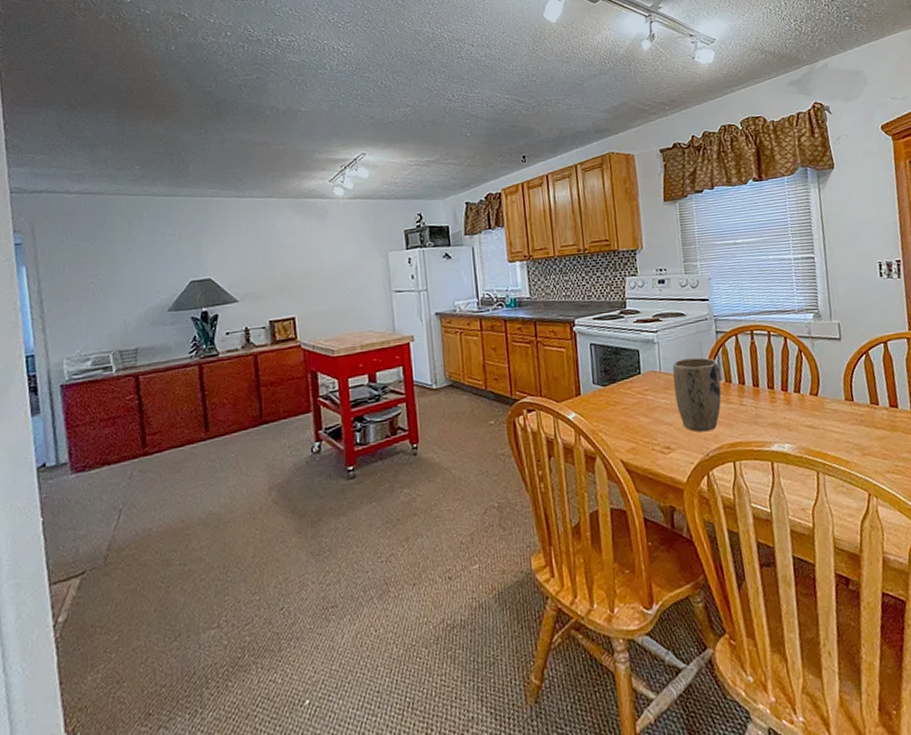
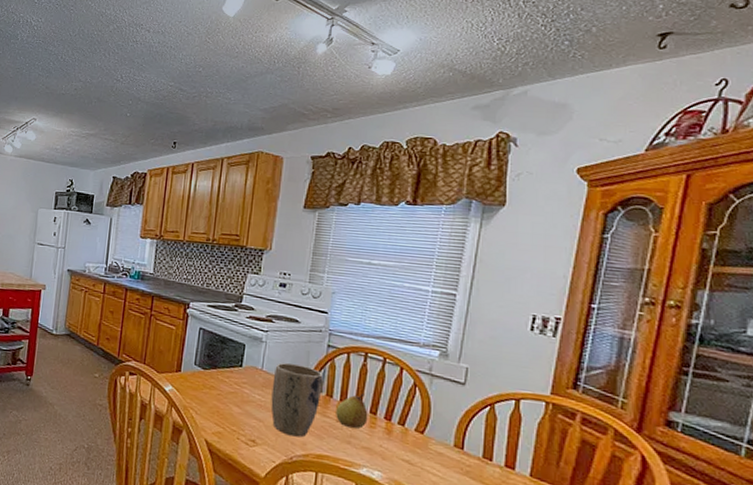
fruit: none [737,371,768,408] -> present [336,393,368,429]

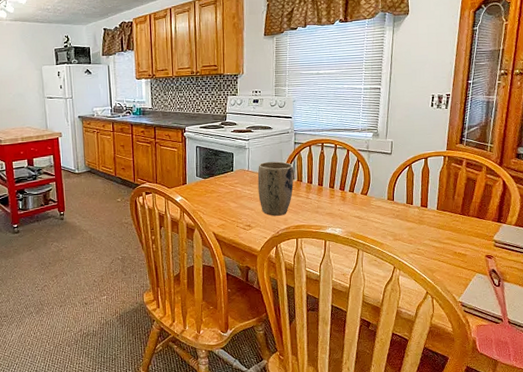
fruit: present [336,393,368,429] -> none [305,174,328,201]

